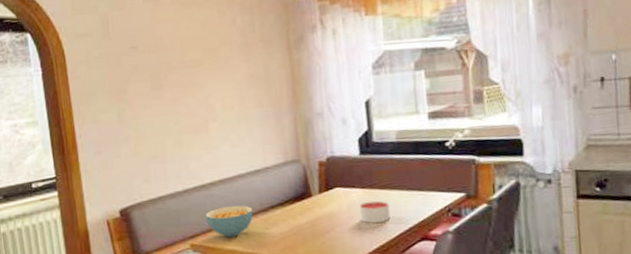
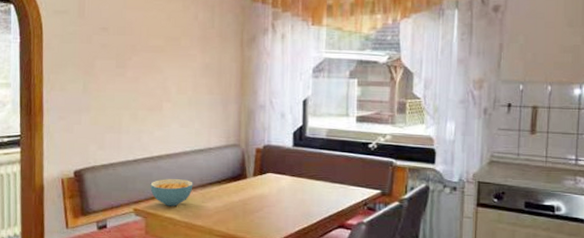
candle: present [359,200,391,223] -> none [287,188,314,208]

